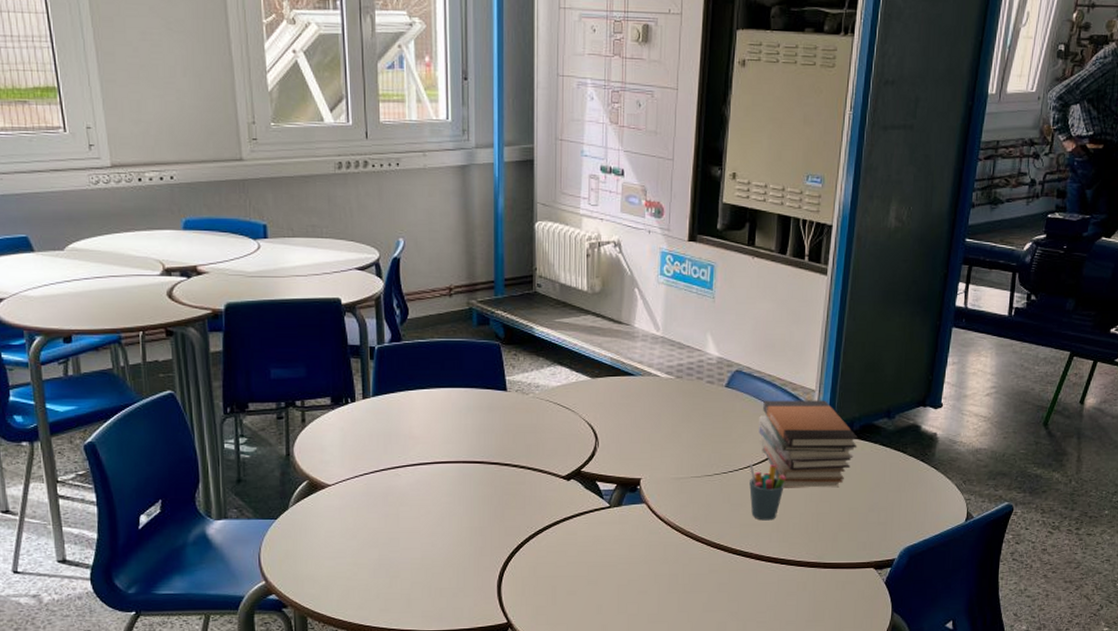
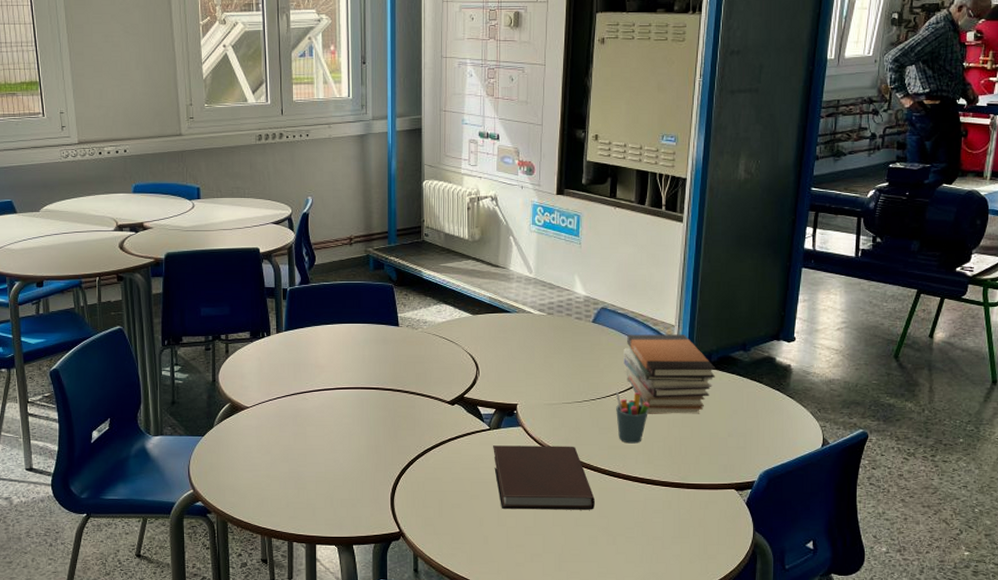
notebook: none [613,524,724,596] -> present [493,445,595,510]

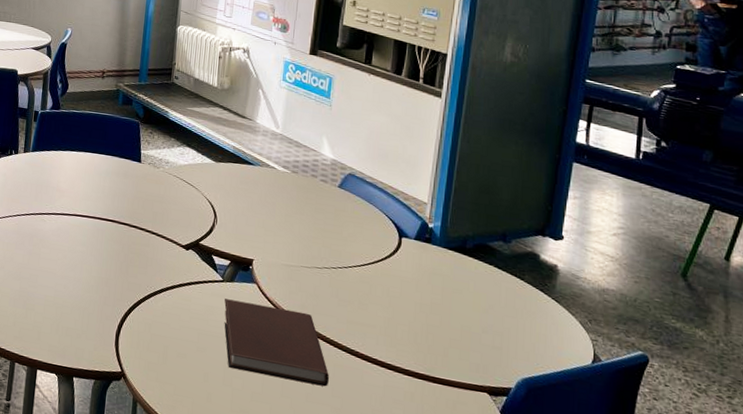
pen holder: present [615,390,650,444] -> none [358,262,395,323]
book stack: present [623,334,716,414] -> none [369,205,471,303]

